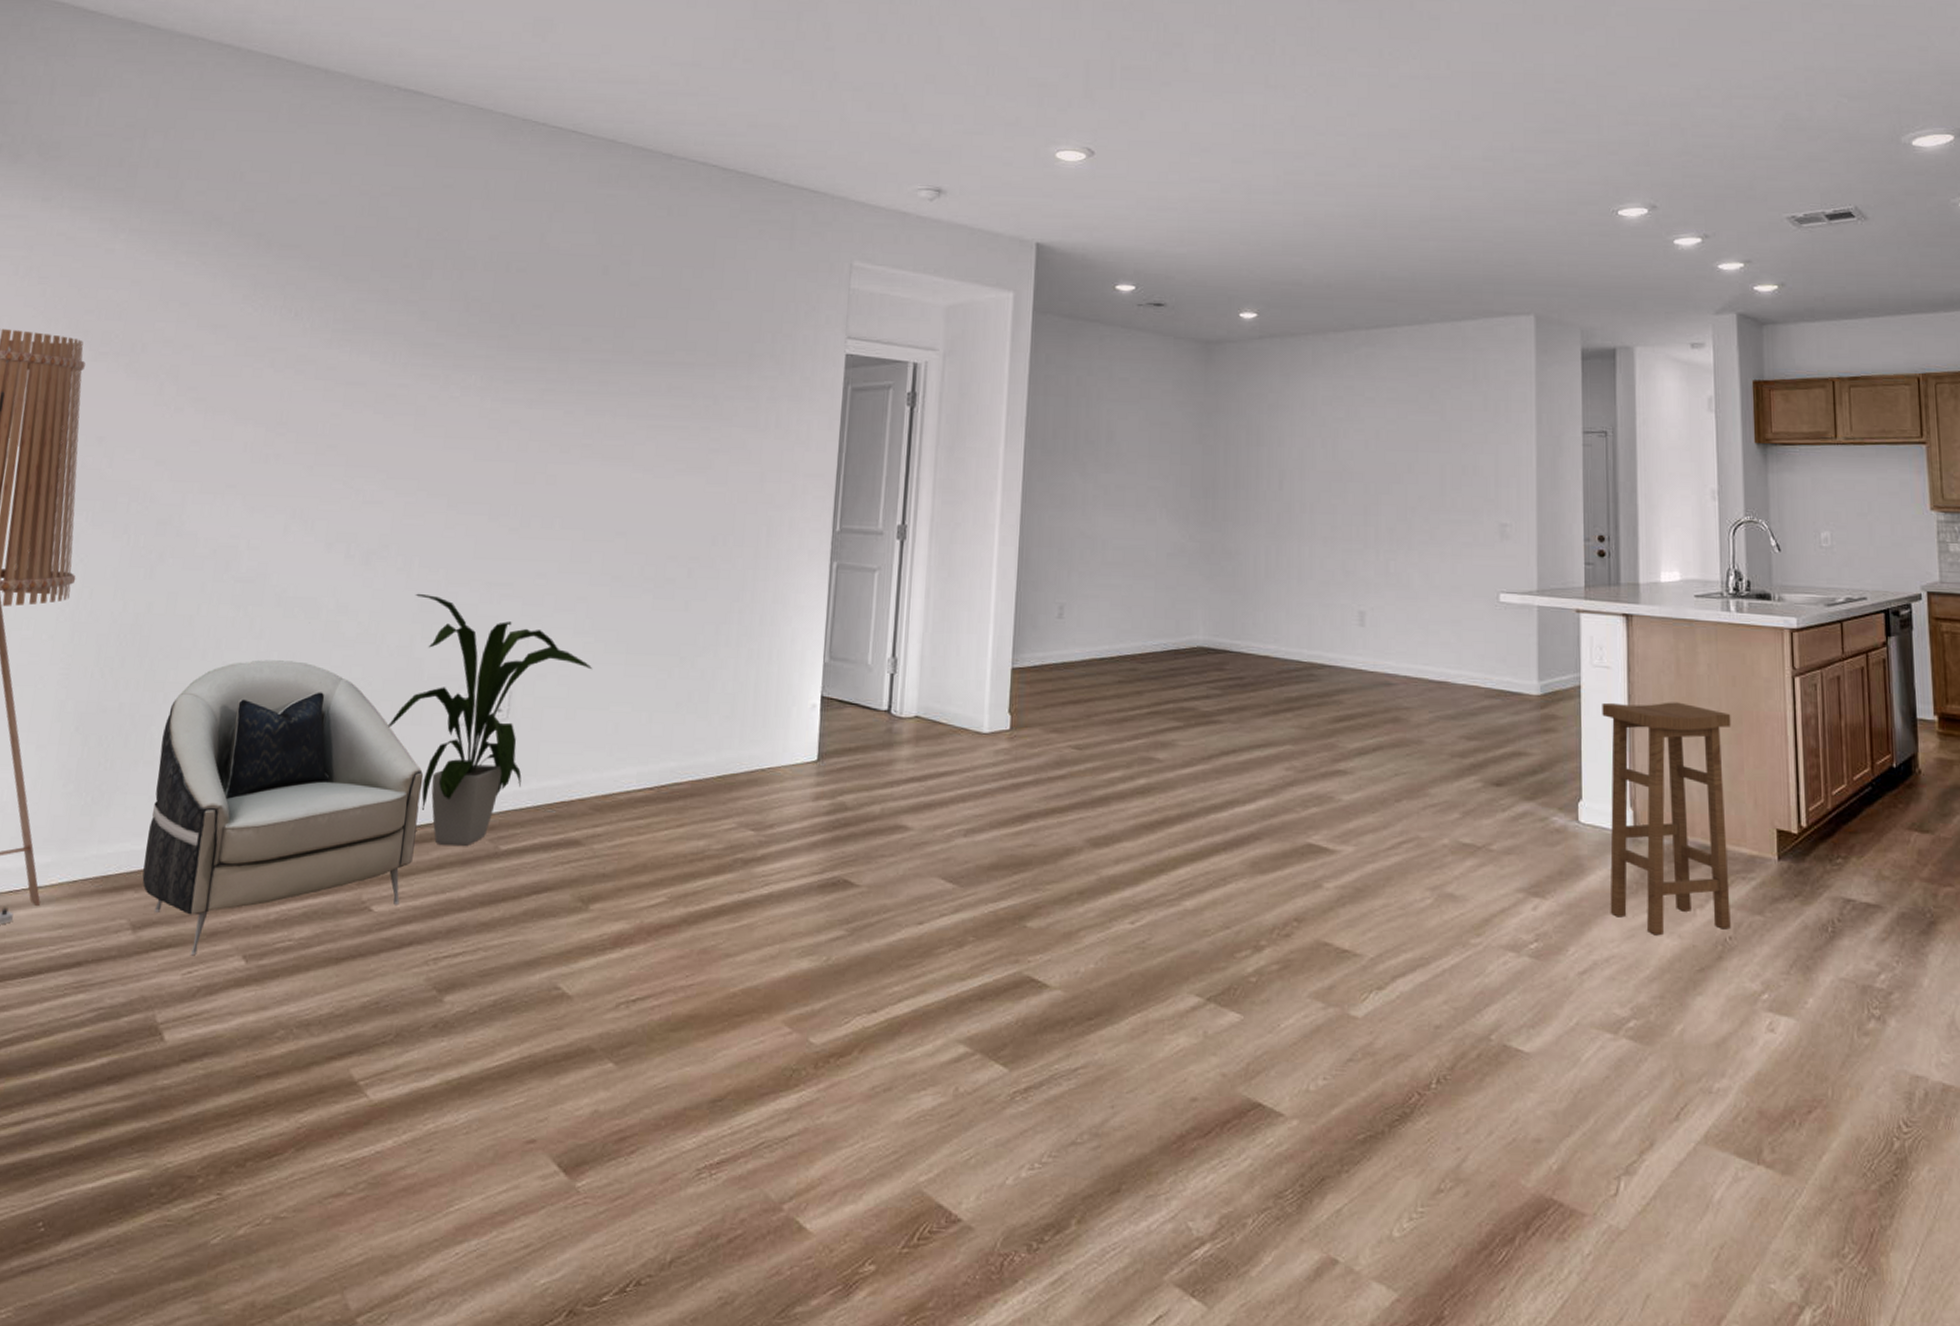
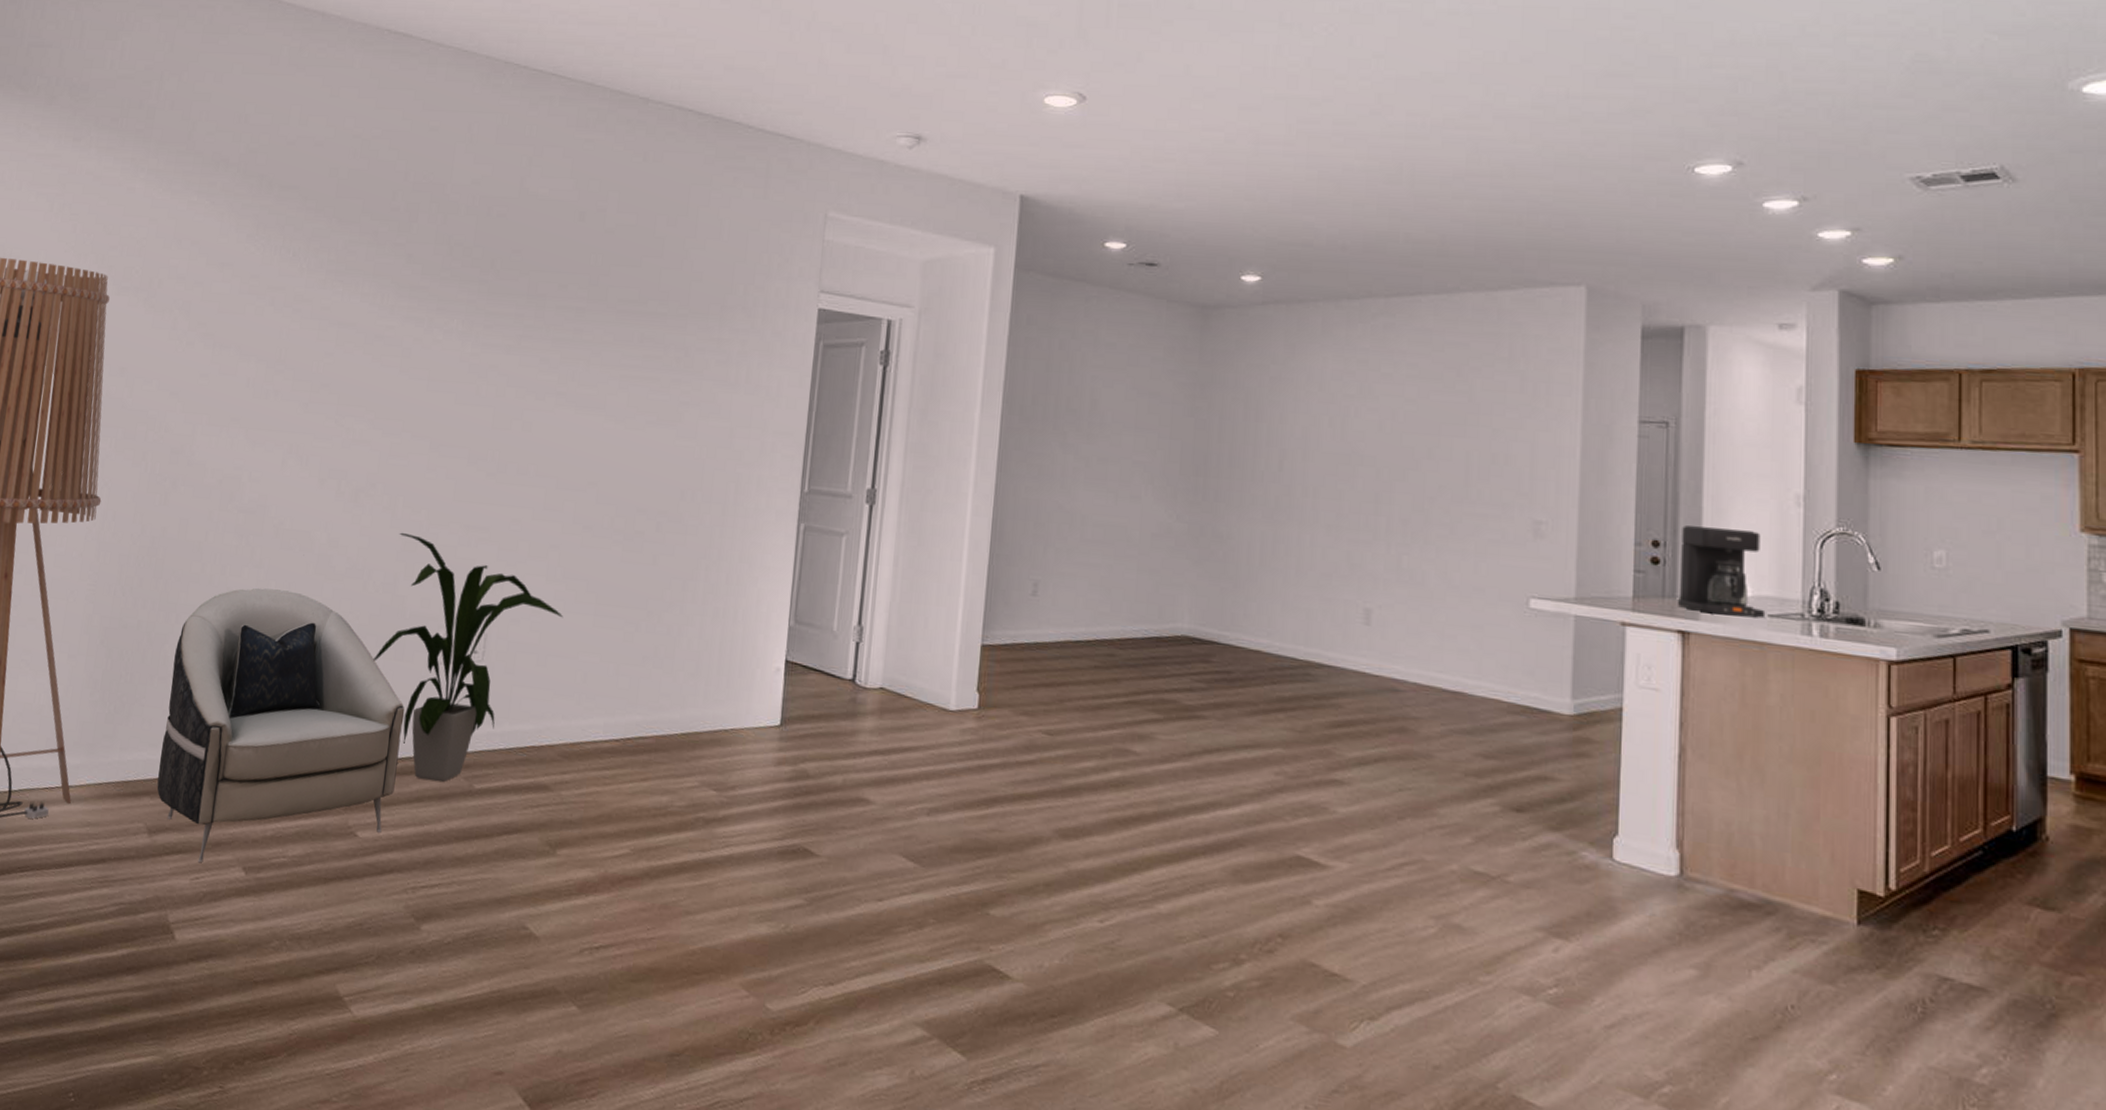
bar stool: present [1602,702,1731,936] -> none [1646,729,1807,997]
coffee maker: none [1621,521,1693,599] -> present [1677,525,1766,619]

